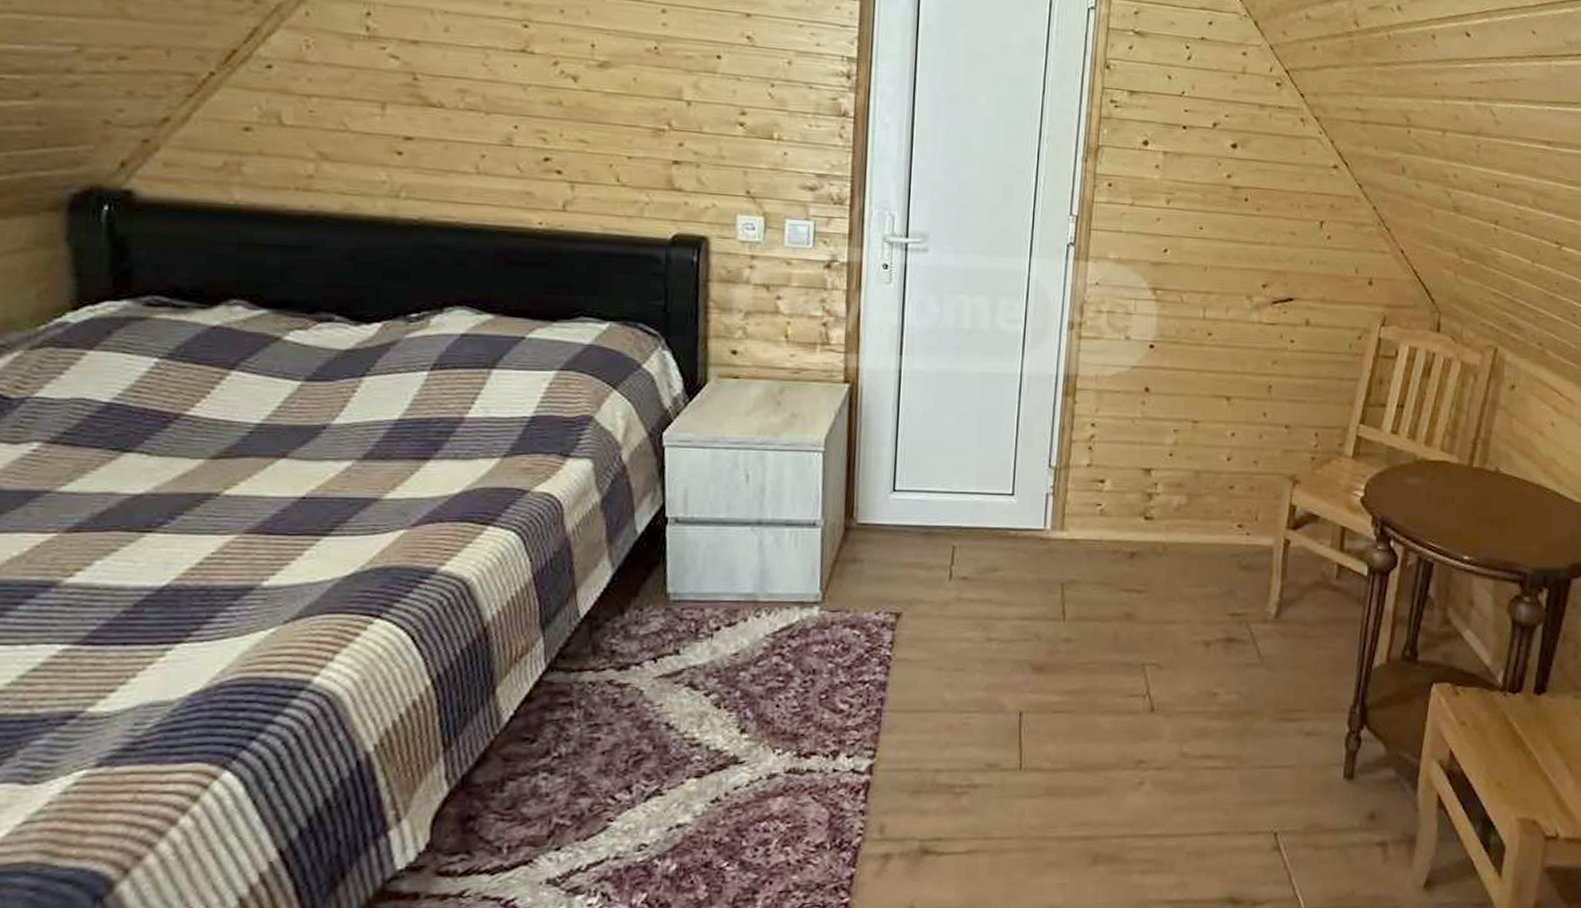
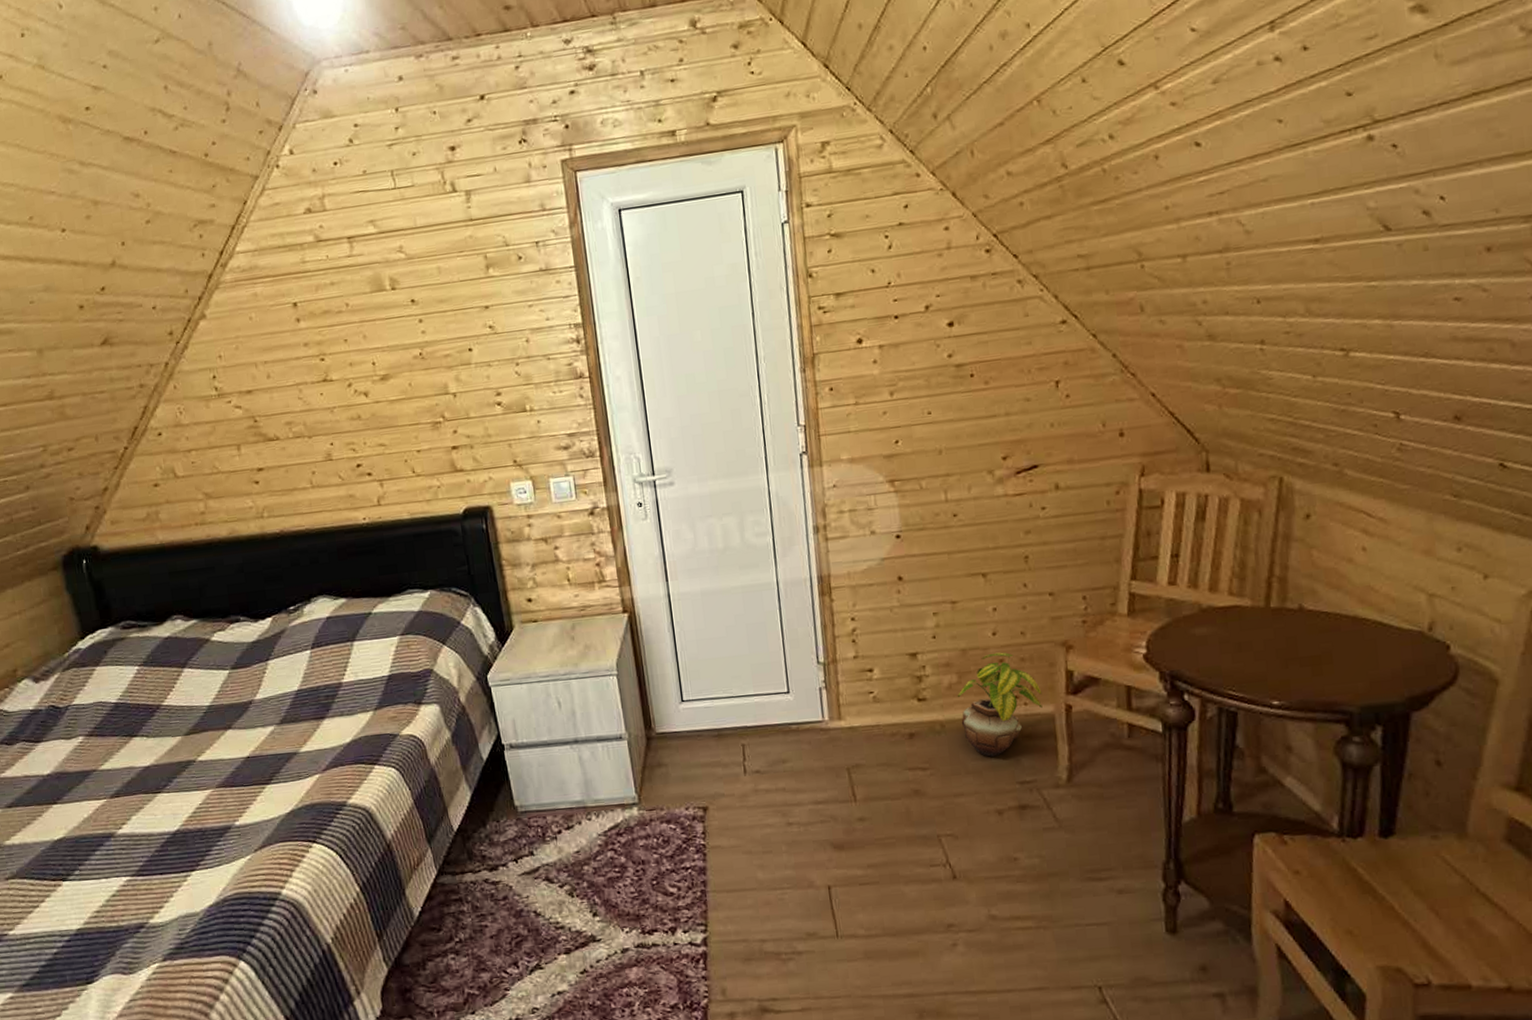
potted plant: none [1184,478,1265,585] -> present [957,652,1043,757]

